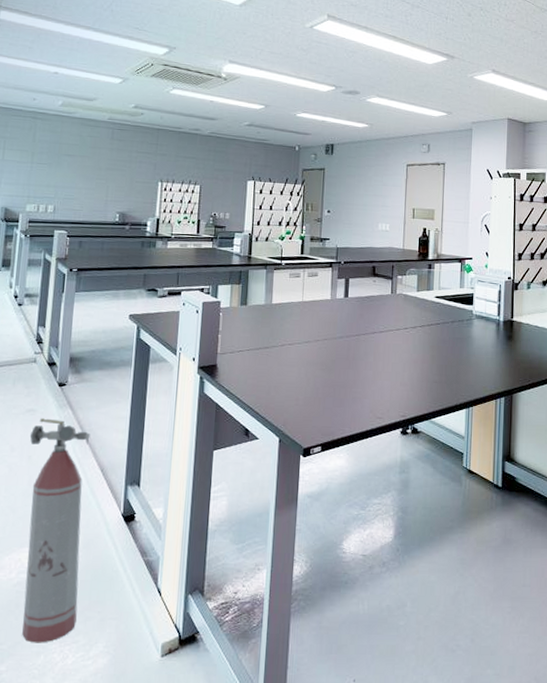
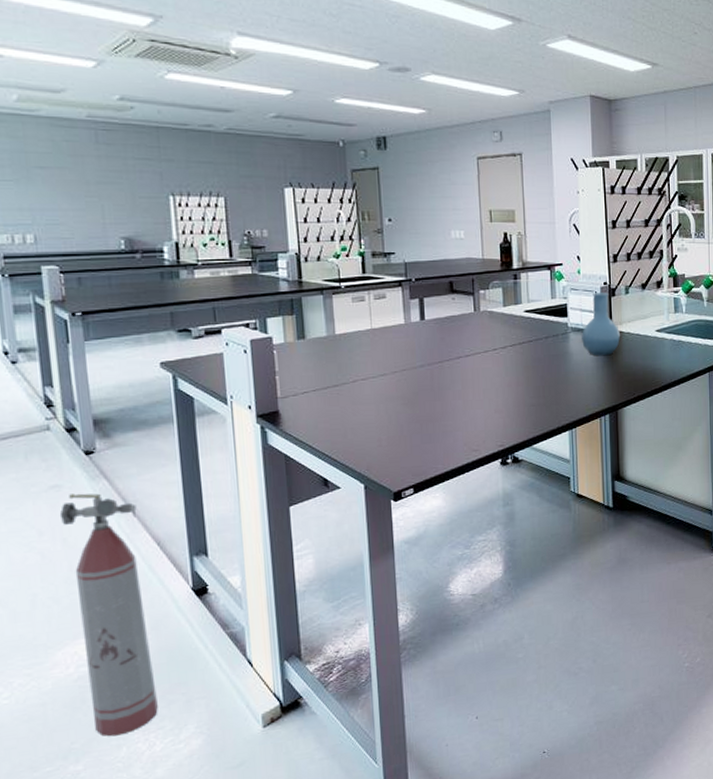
flask: none [484,285,521,343] -> present [582,292,621,356]

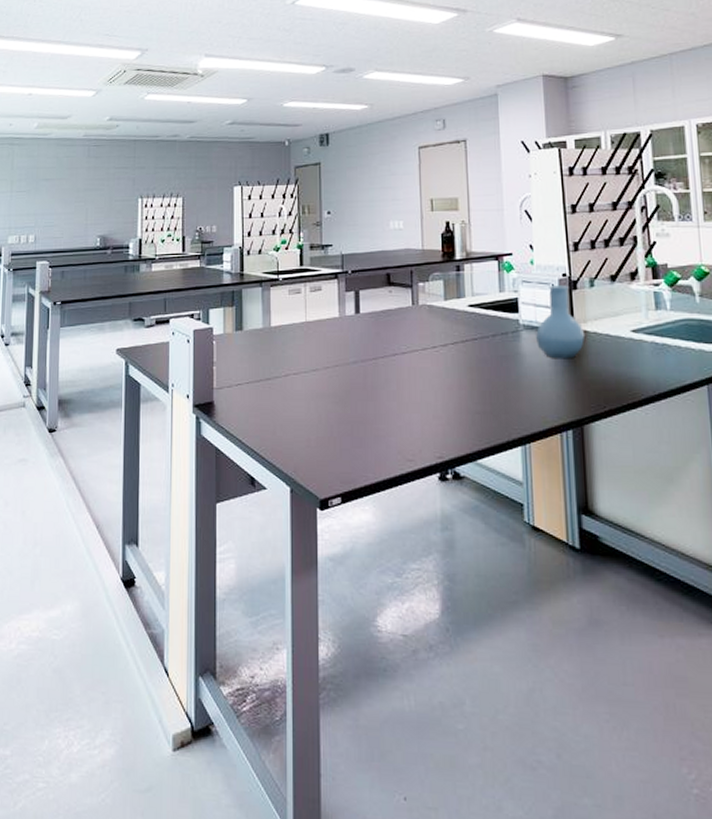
fire extinguisher: present [59,493,158,736] -> none [22,468,83,726]

